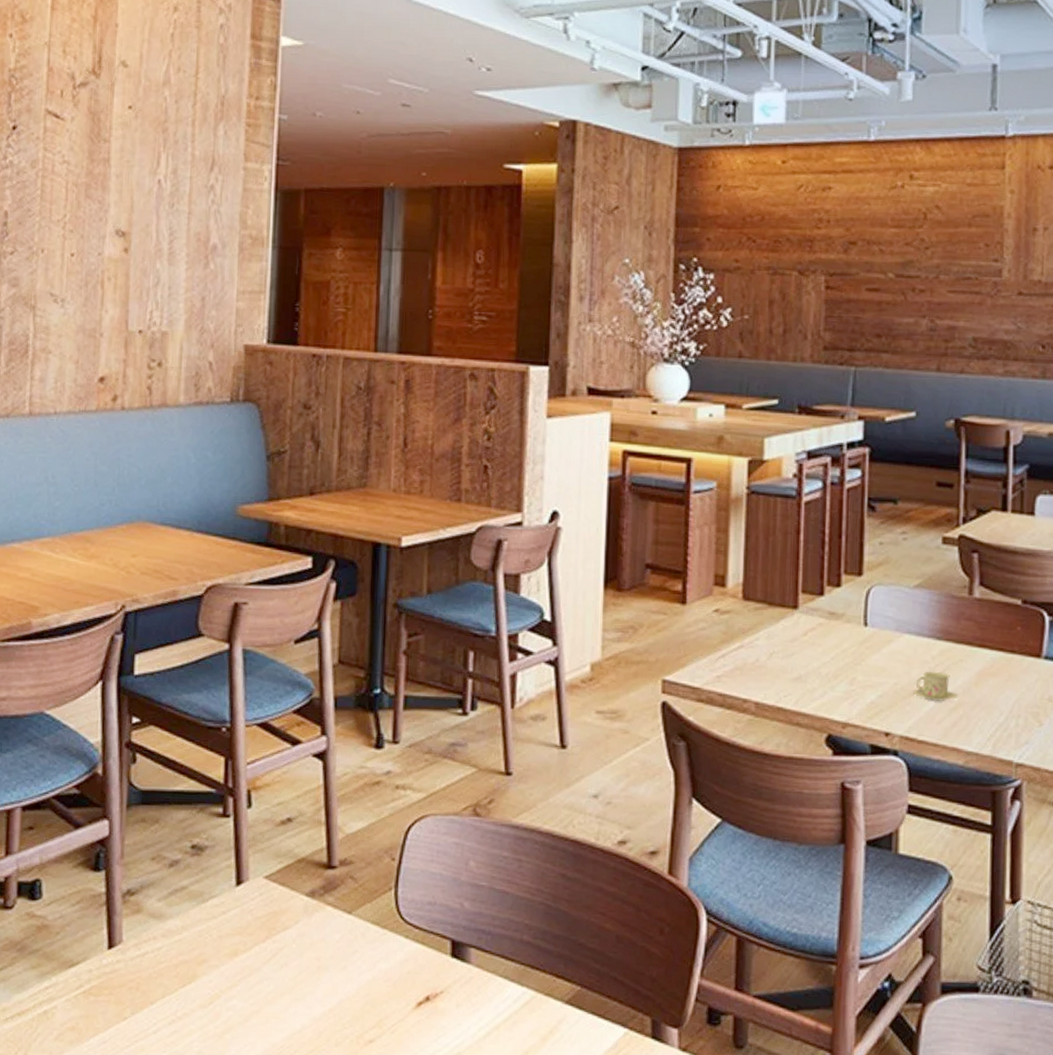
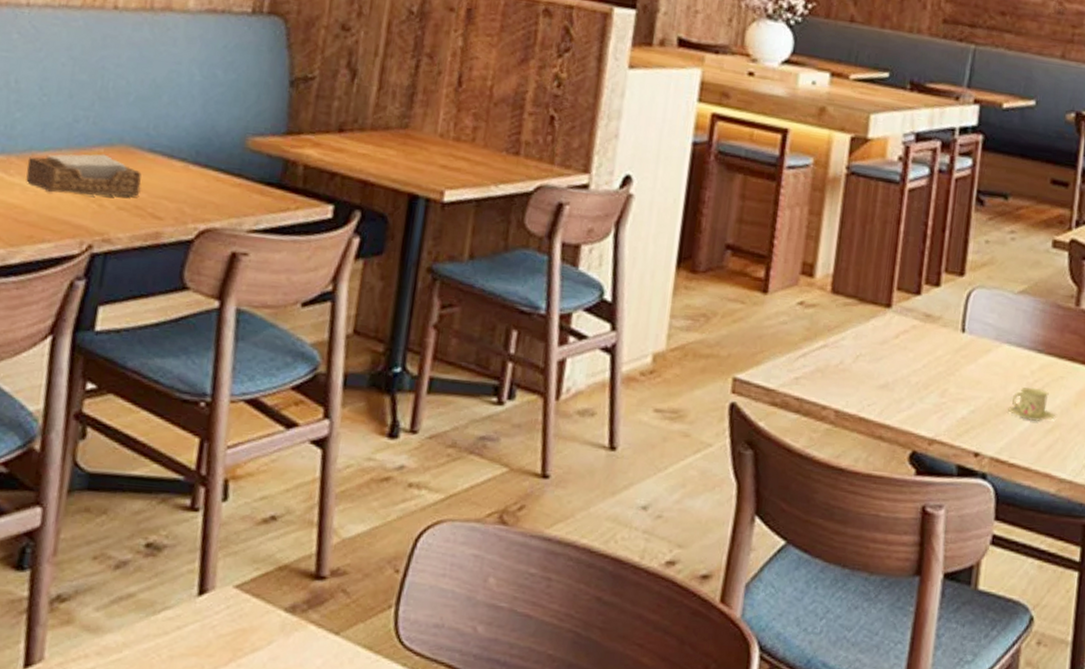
napkin holder: none [68,530,158,565] -> present [26,154,142,197]

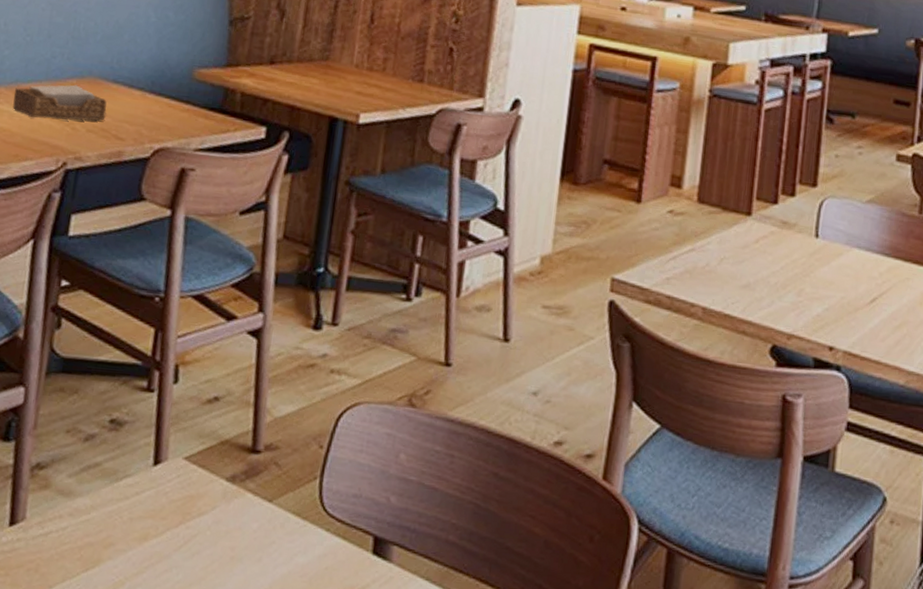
cup and saucer: present [1008,387,1056,421] -> none [859,287,903,319]

